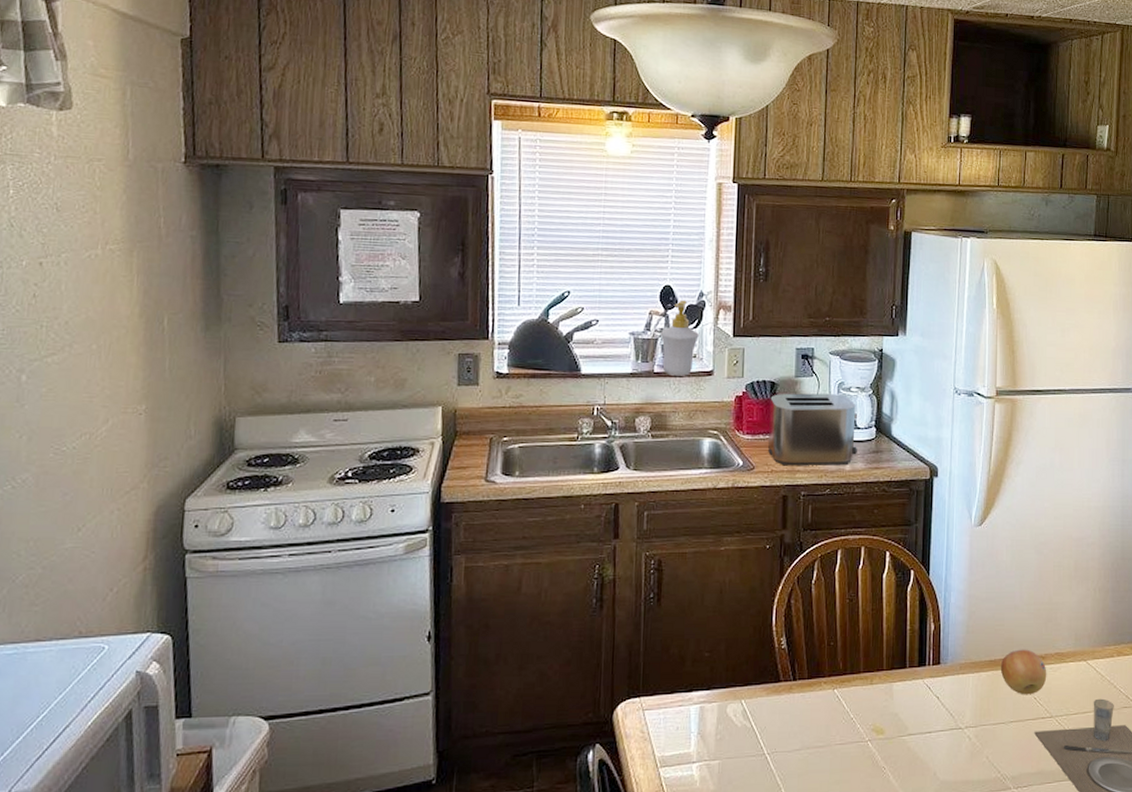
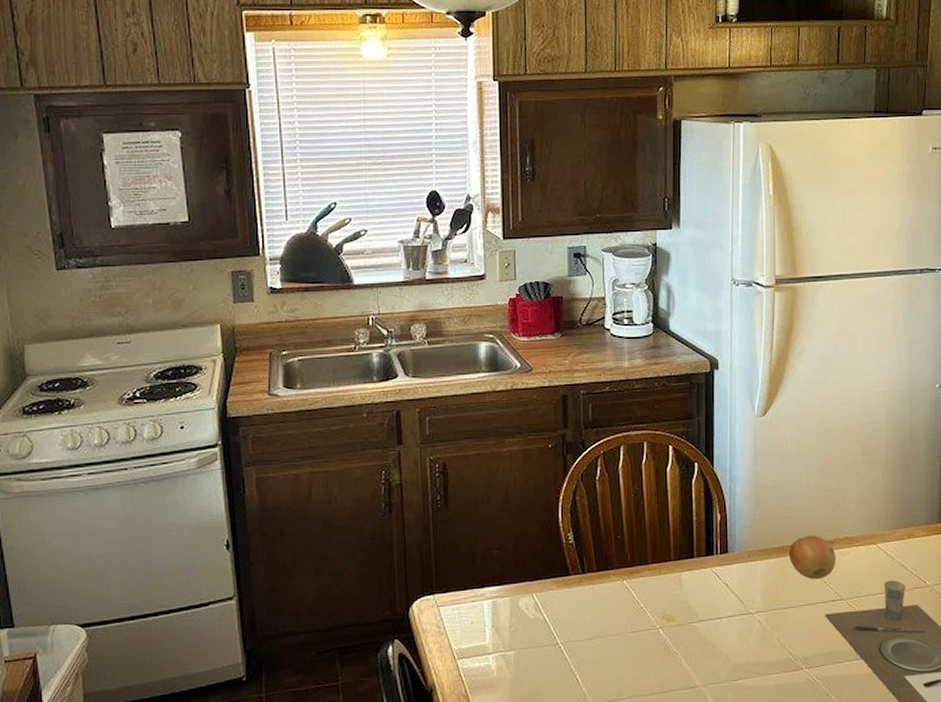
soap bottle: present [660,300,699,376] -> none [429,204,468,282]
toaster: present [768,393,858,466] -> none [544,291,635,366]

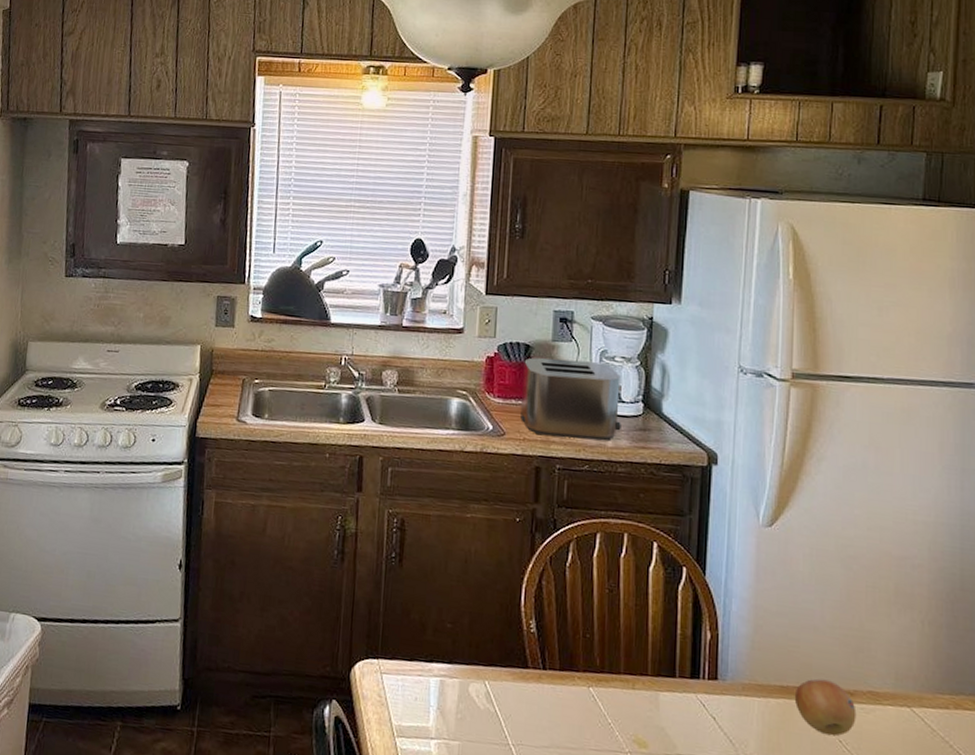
toaster: none [544,291,635,366] -> present [520,357,623,440]

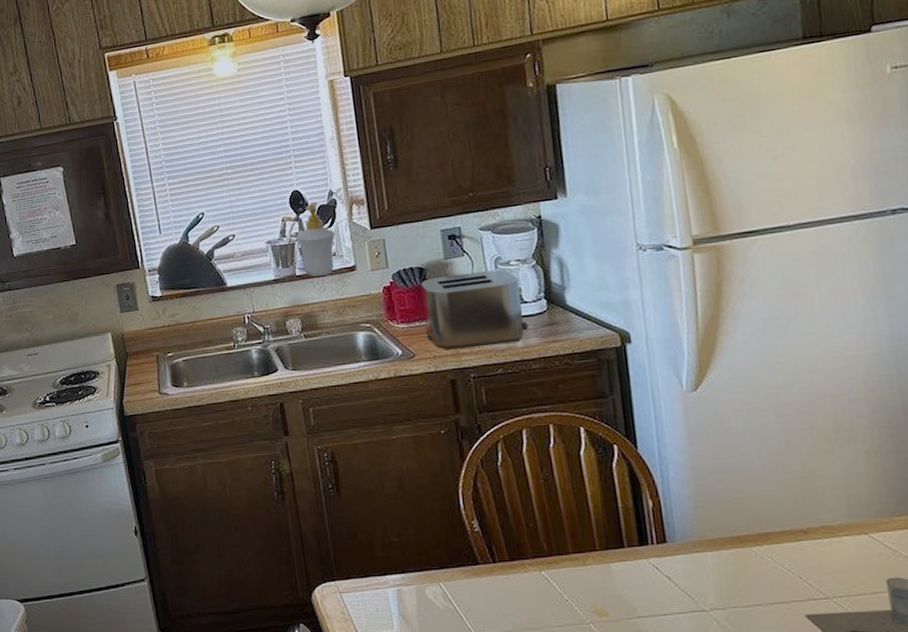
soap bottle: none [409,254,450,332] -> present [295,201,335,277]
fruit: present [794,678,857,736] -> none [746,523,814,574]

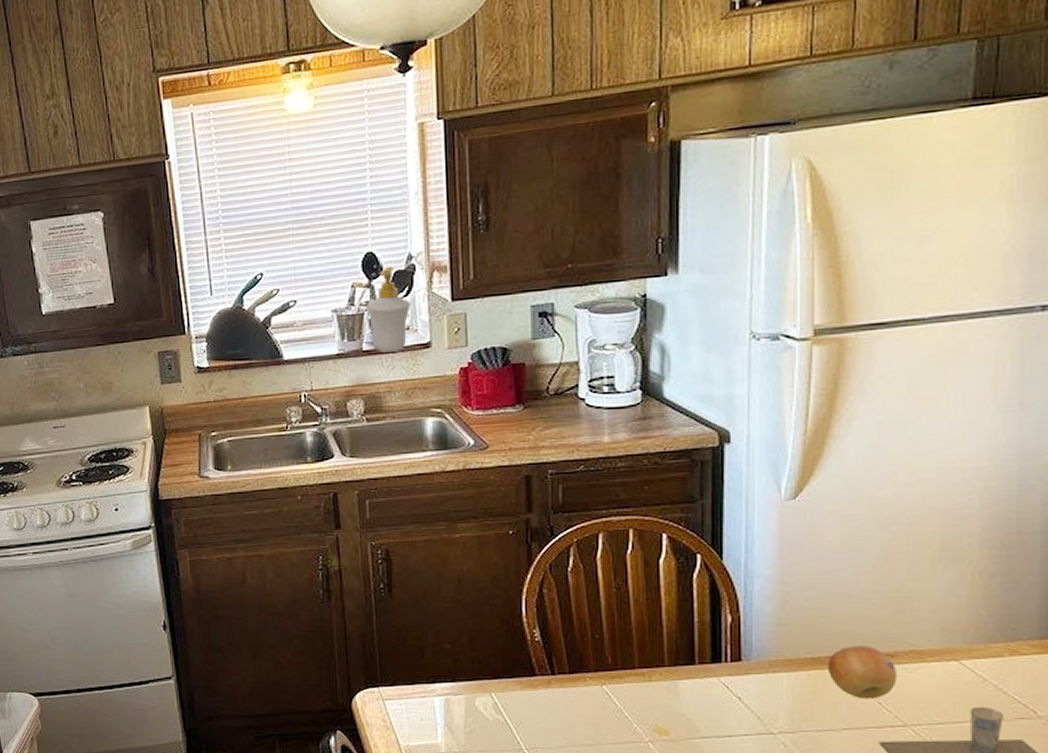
toaster: present [420,270,528,350] -> none [502,354,618,442]
fruit: none [746,523,814,574] -> present [827,645,898,699]

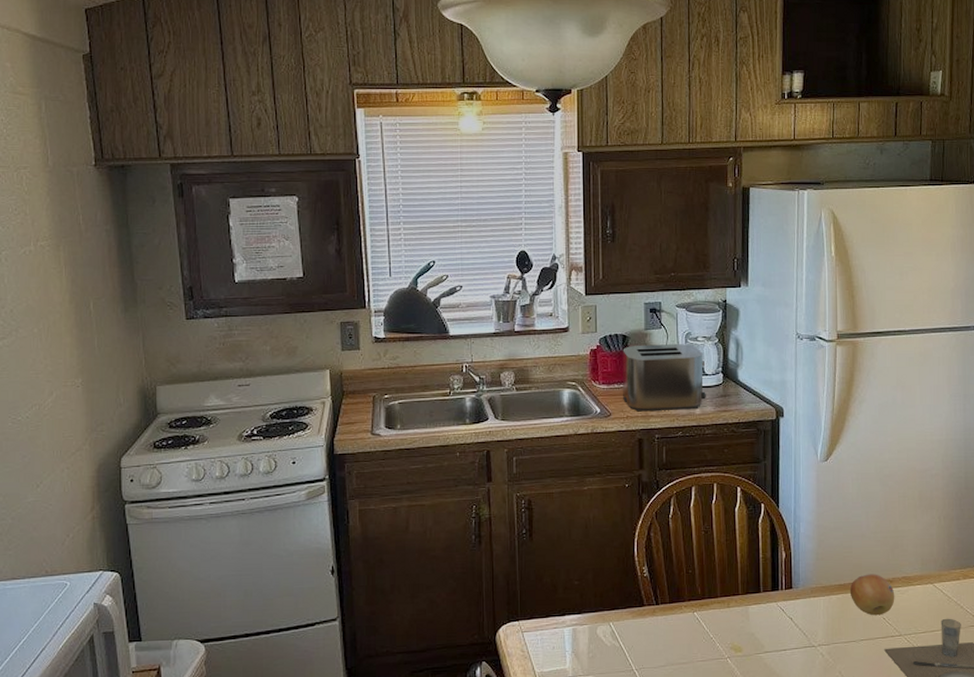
soap bottle: present [365,266,411,353] -> none [518,263,554,334]
toaster: none [502,354,618,442] -> present [622,344,706,412]

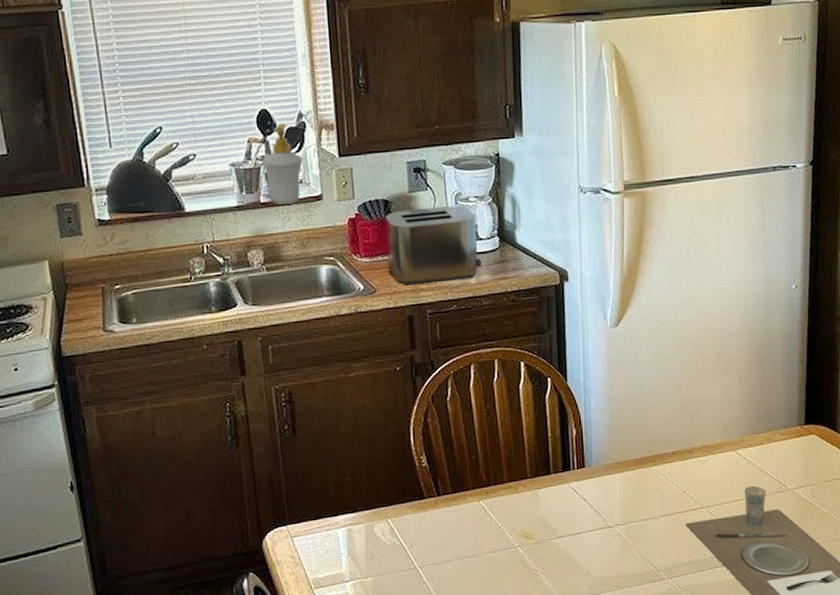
soap bottle: none [518,263,554,334] -> present [261,123,303,205]
fruit: present [849,574,895,616] -> none [646,444,695,490]

